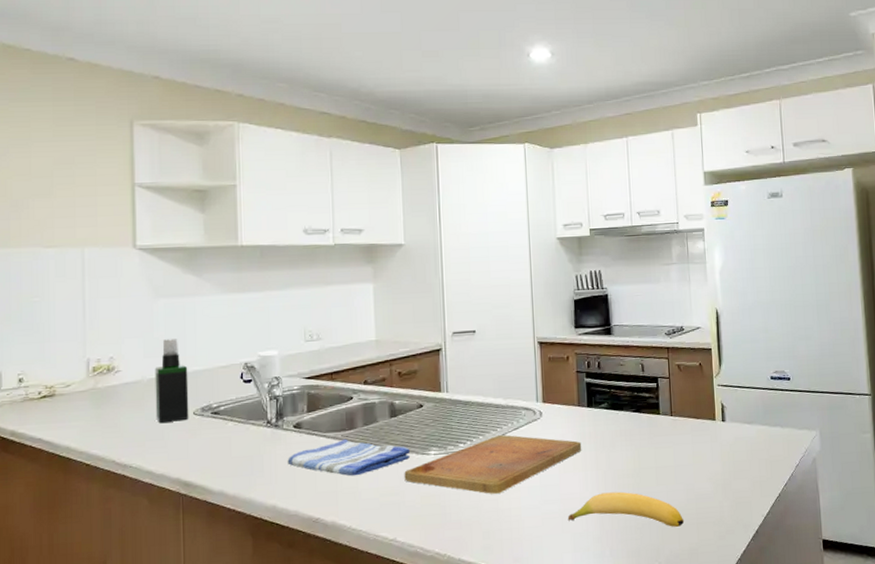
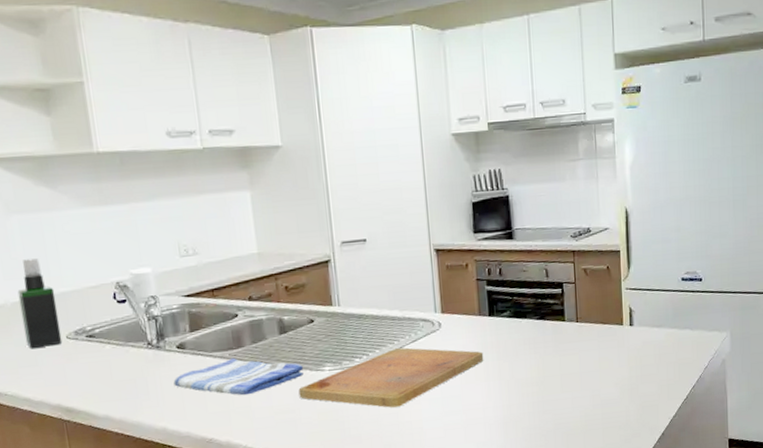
banana: present [567,491,685,527] -> none [470,400,590,433]

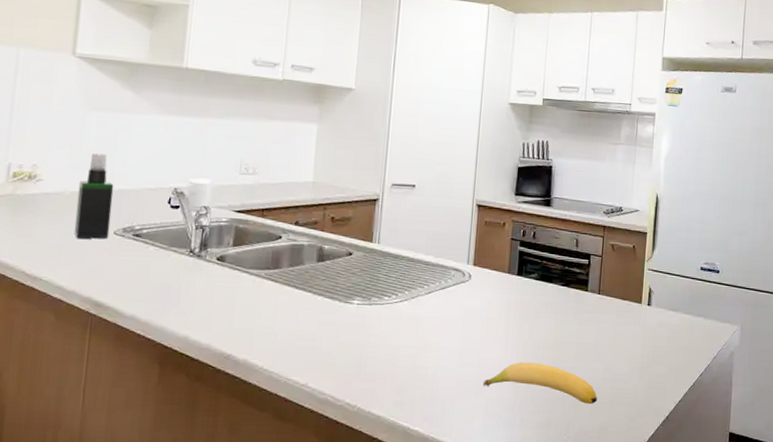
dish towel: present [173,357,303,396] -> none [205,277,333,317]
cutting board: present [298,347,484,408] -> none [324,292,507,351]
banana: none [470,400,590,433] -> present [483,362,598,404]

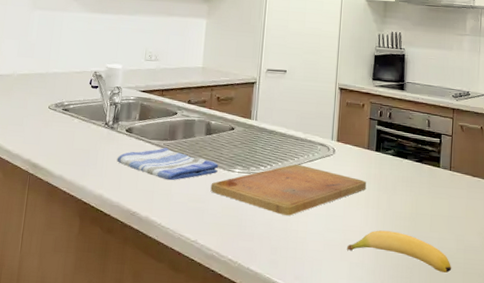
spray bottle: present [73,153,114,239] -> none [19,43,50,112]
dish towel: none [205,277,333,317] -> present [117,147,218,181]
cutting board: none [324,292,507,351] -> present [210,163,367,216]

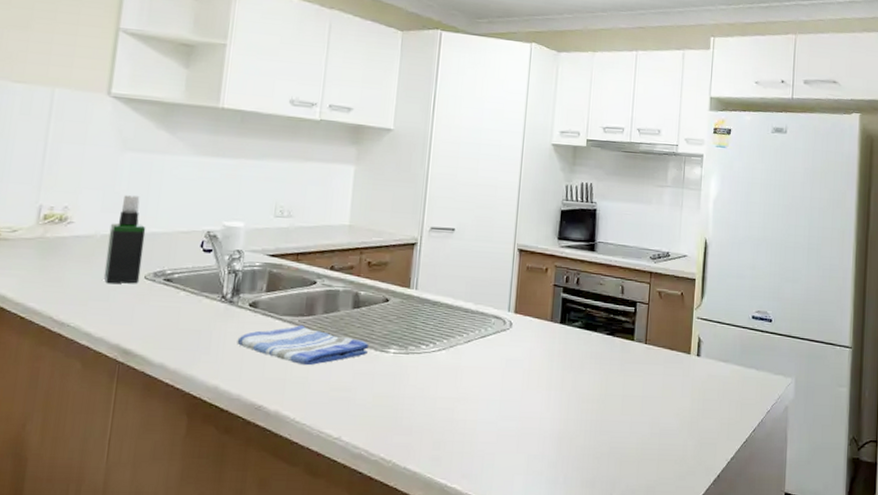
spray bottle: none [19,43,50,112] -> present [103,195,146,284]
cutting board: present [210,163,367,216] -> none [358,340,549,403]
banana: present [346,230,452,273] -> none [524,415,645,461]

